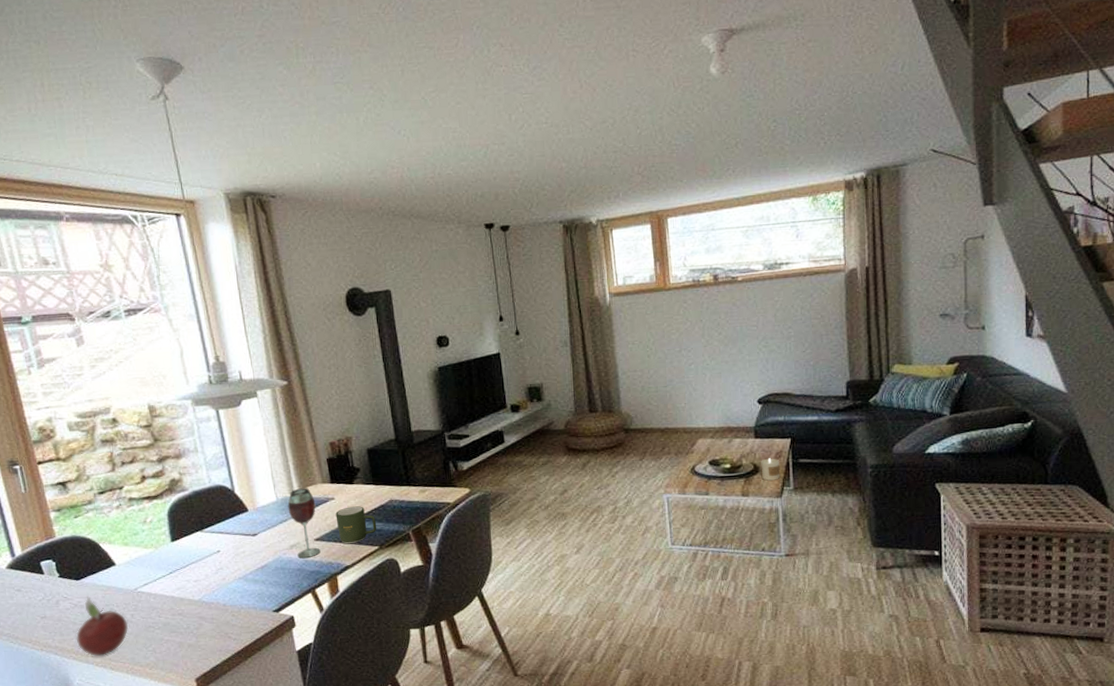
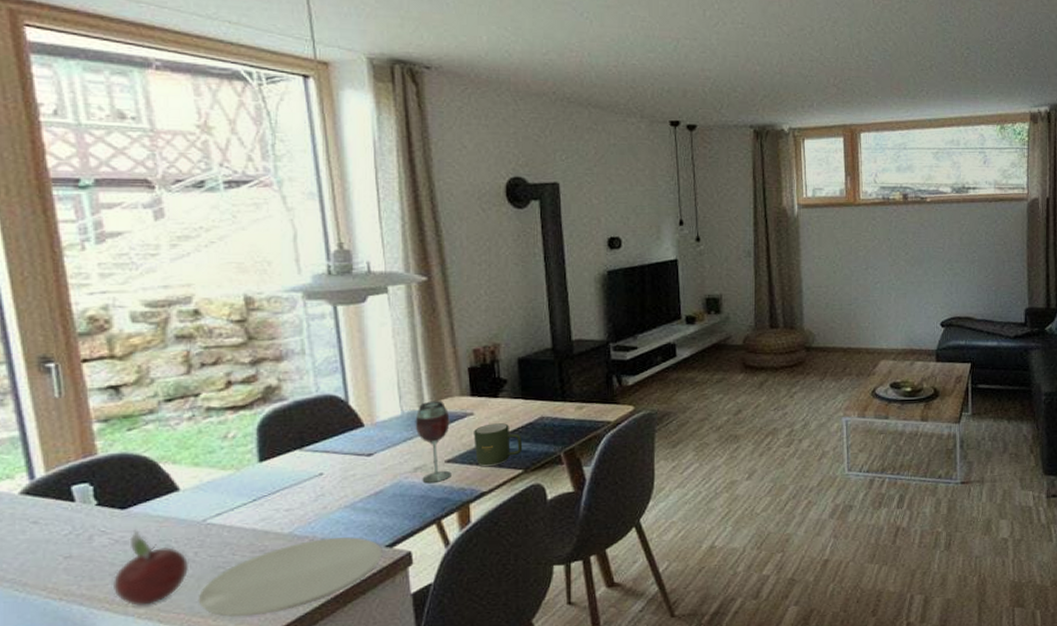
plate: none [137,603,271,667] -> present [198,537,382,617]
candle: present [761,458,781,482] -> none [941,382,960,407]

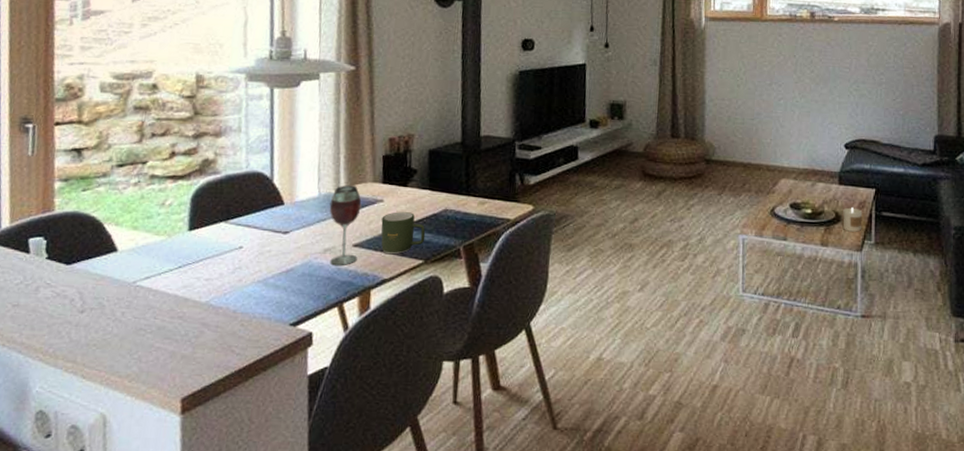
fruit: present [112,529,190,606] -> none [48,284,116,359]
plate: present [198,537,382,617] -> none [118,310,287,381]
candle: none [941,382,960,407] -> present [842,207,863,233]

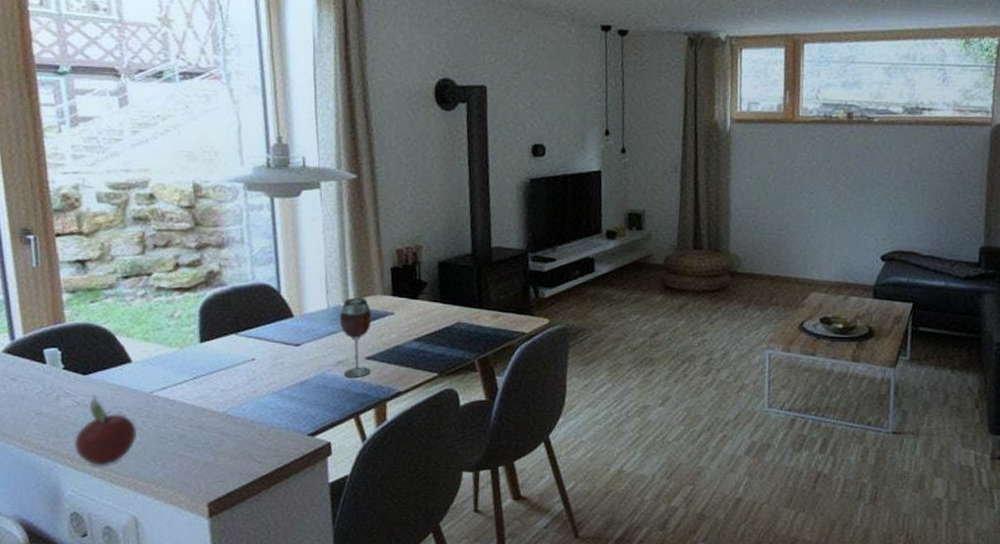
fruit: none [48,284,116,359] -> present [73,394,138,465]
mug: present [381,212,426,255] -> none [393,325,439,368]
candle: present [842,207,863,233] -> none [876,322,898,349]

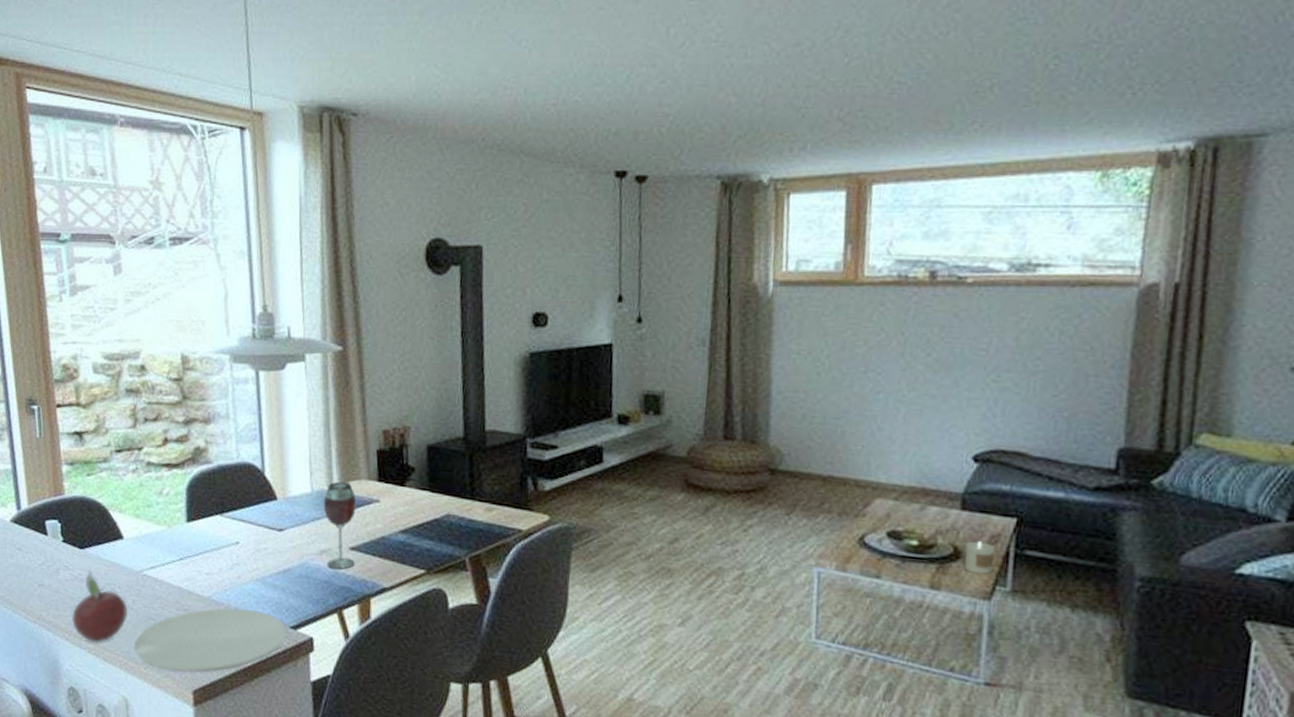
plate: none [143,420,305,487] -> present [133,608,287,673]
candle: none [876,322,898,349] -> present [964,541,995,576]

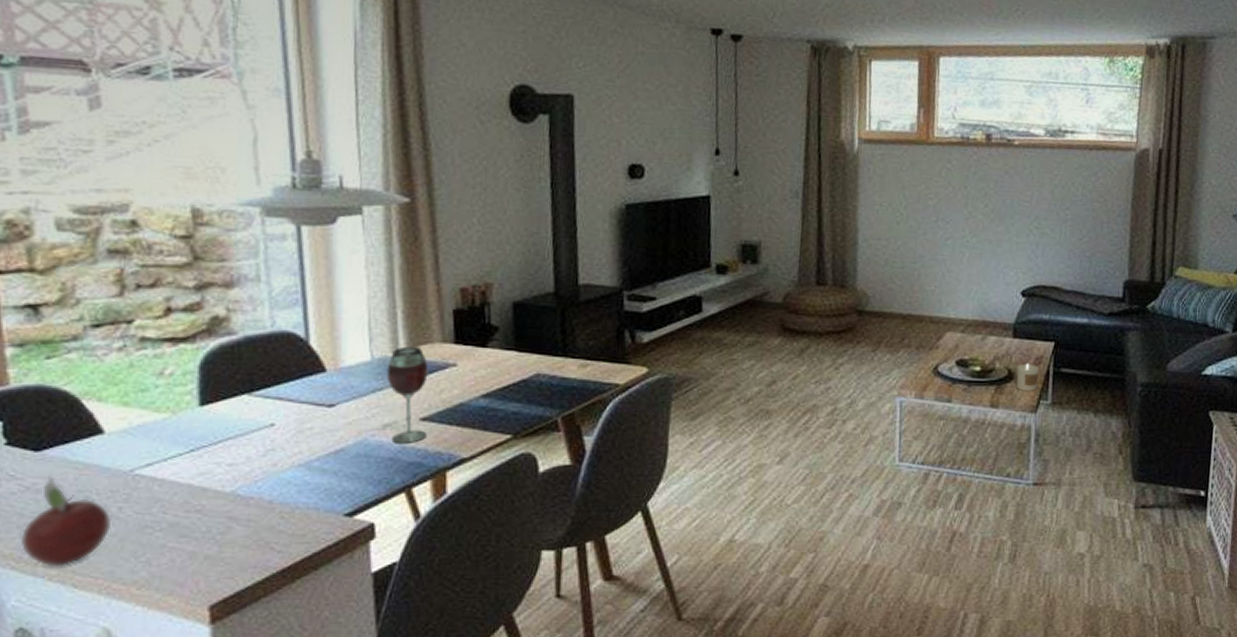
plate: present [133,608,287,673] -> none [120,500,340,587]

